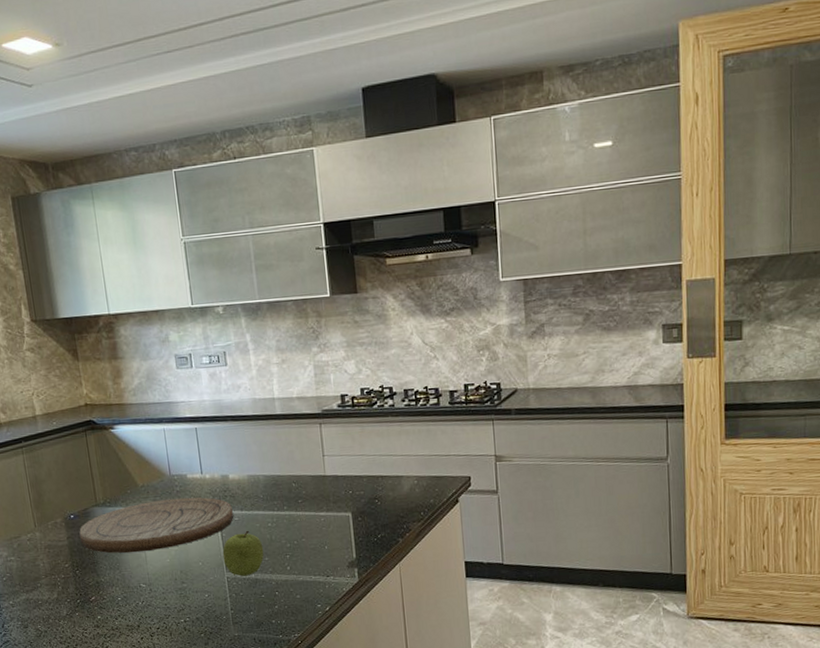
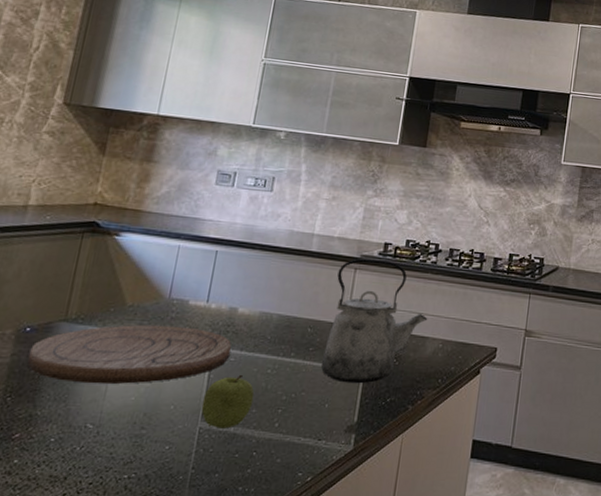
kettle: none [305,411,398,527] -> present [320,258,428,384]

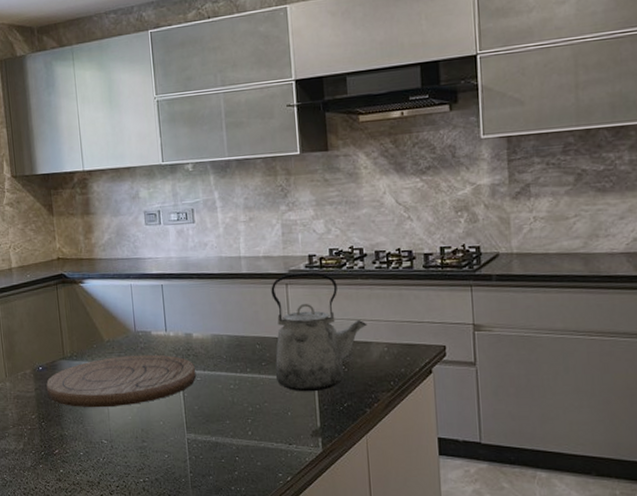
fruit: present [201,374,255,429] -> none [183,391,225,439]

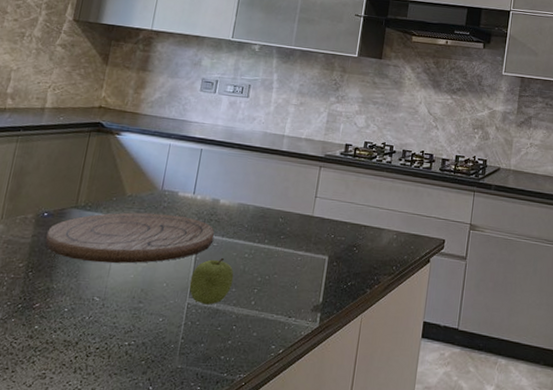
fruit: none [183,391,225,439] -> present [189,257,234,305]
kettle: present [271,272,367,392] -> none [290,158,384,269]

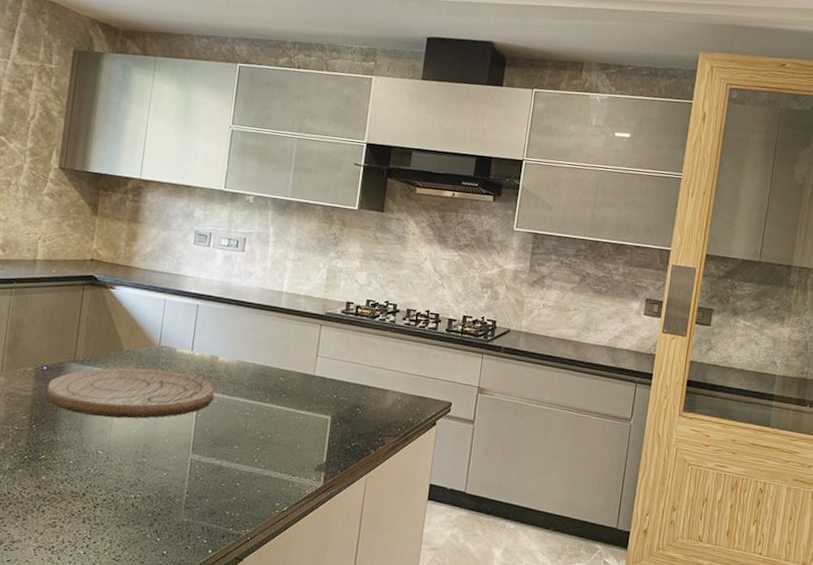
fruit: present [189,257,234,305] -> none [191,415,236,462]

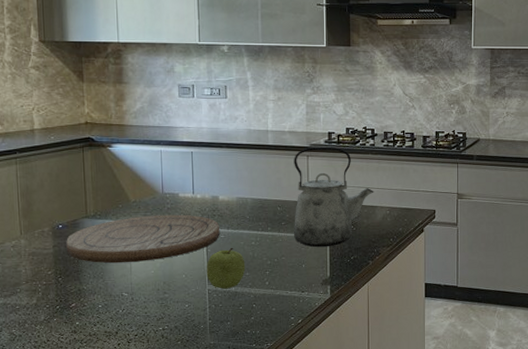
fruit: none [191,415,236,462] -> present [206,247,246,289]
kettle: none [292,316,388,429] -> present [293,147,374,248]

